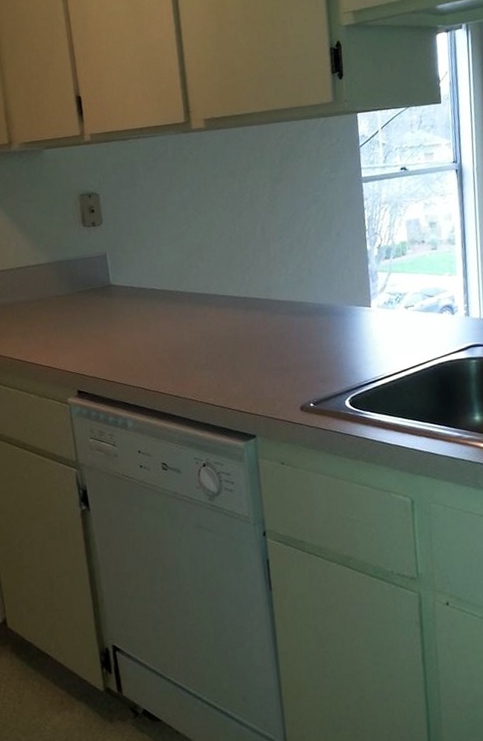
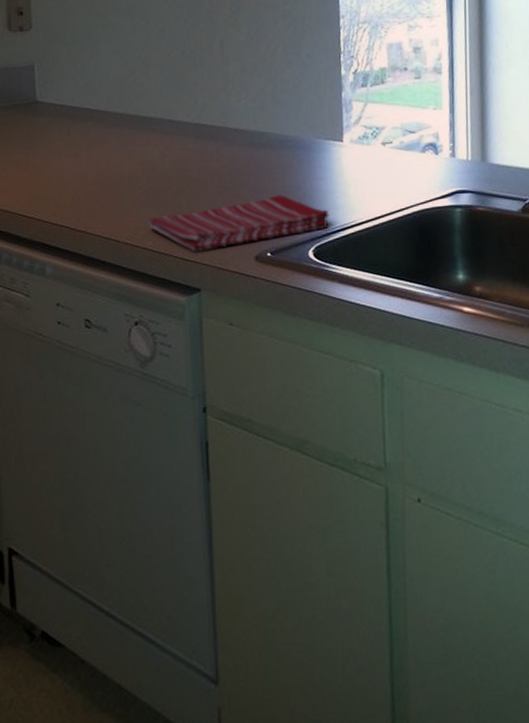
dish towel: none [209,354,362,404] -> present [148,195,330,251]

